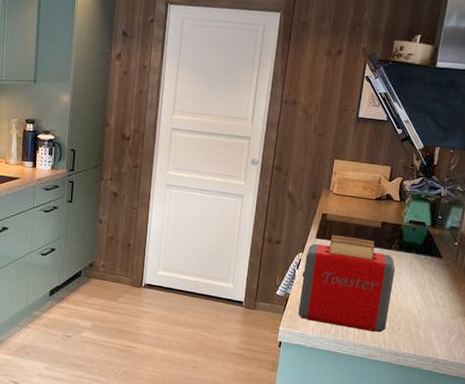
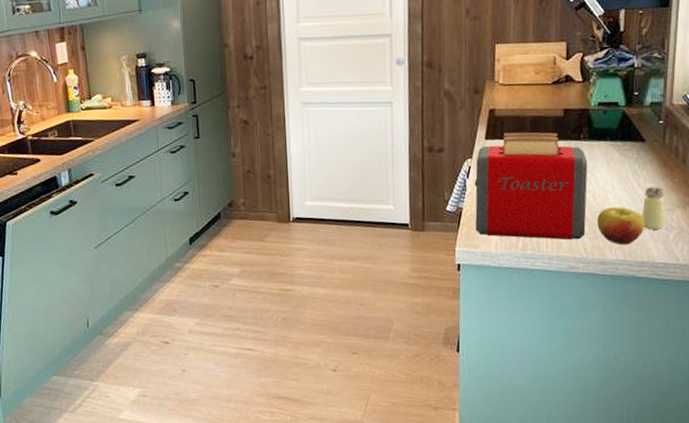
apple: none [396,309,434,342] -> present [597,207,645,245]
saltshaker: none [432,296,452,332] -> present [642,187,665,230]

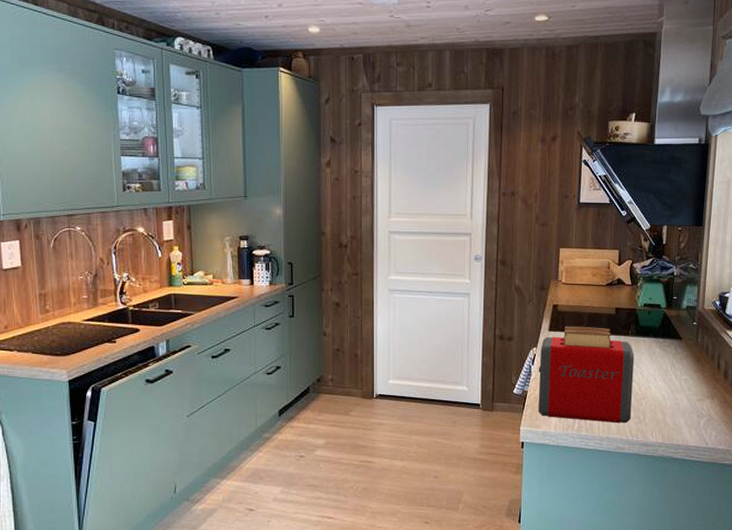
apple: present [597,207,645,245] -> none [641,396,681,430]
saltshaker: present [642,187,665,230] -> none [678,379,697,417]

